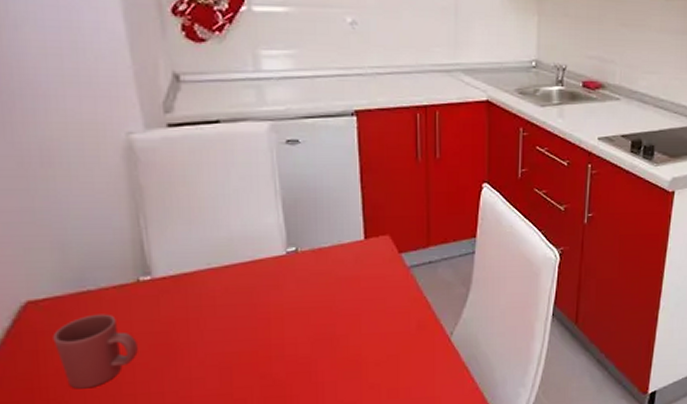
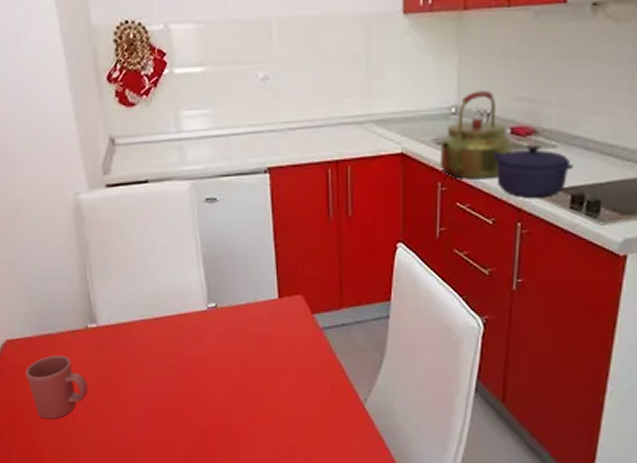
kettle: none [521,48,584,126] -> present [440,90,513,180]
cooking pot: none [568,96,633,142] -> present [494,144,573,197]

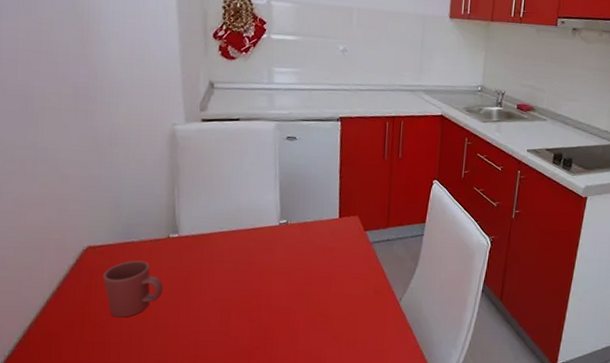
kettle: present [440,90,513,180] -> none [467,77,518,139]
cooking pot: present [494,144,573,197] -> none [505,117,556,154]

